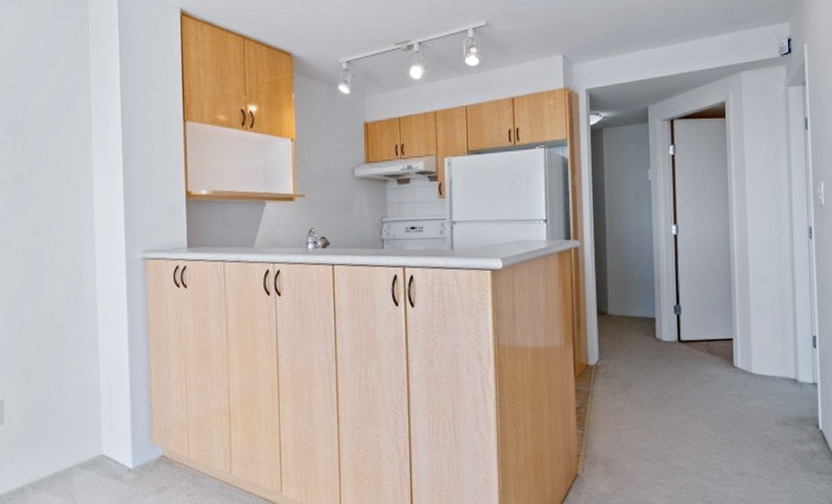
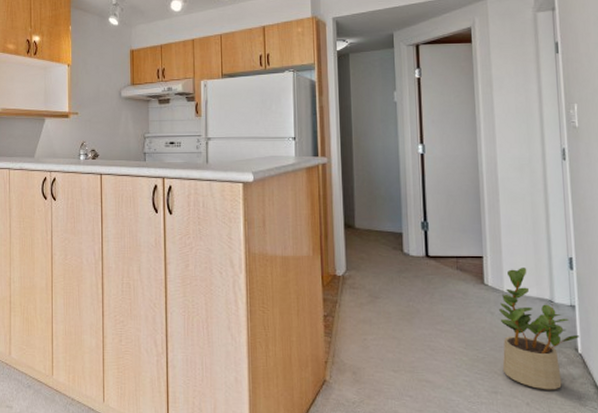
potted plant: none [747,348,820,468] -> present [499,268,579,390]

